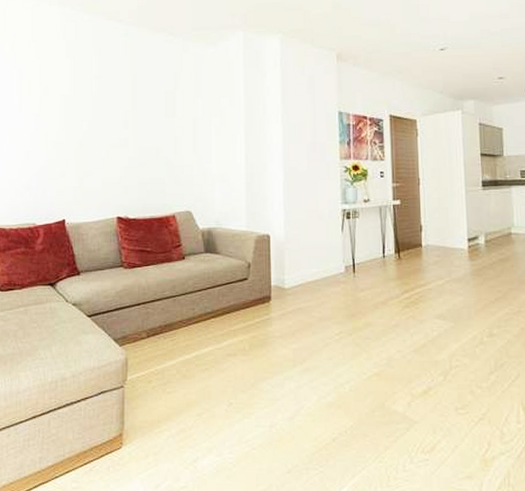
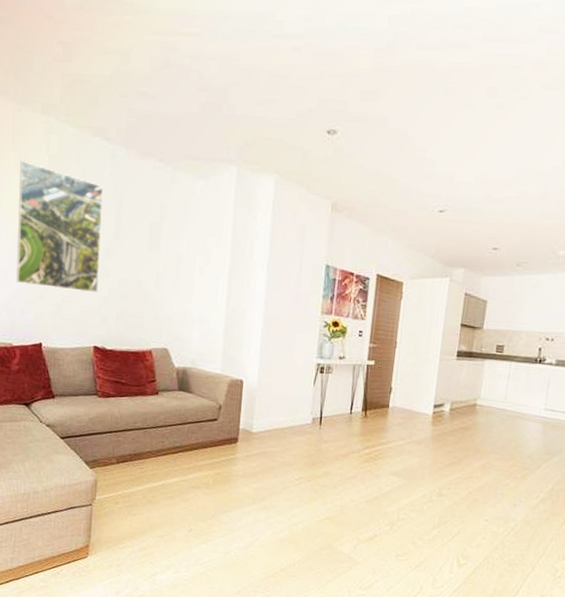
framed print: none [37,48,118,165] -> present [16,160,103,293]

